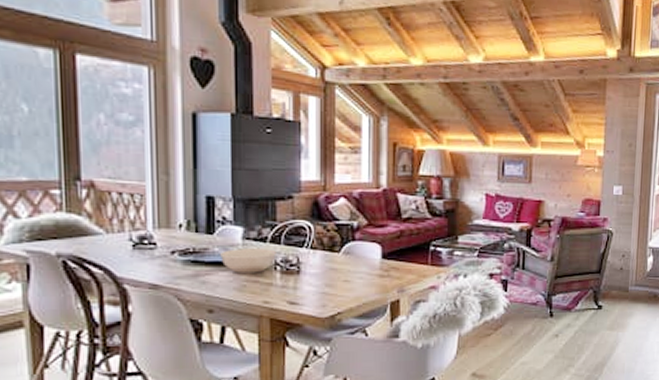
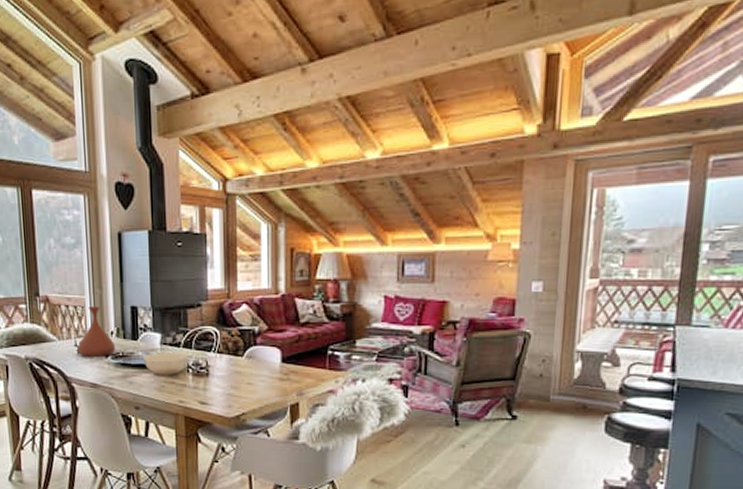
vase: none [133,194,185,253] -> present [77,305,116,357]

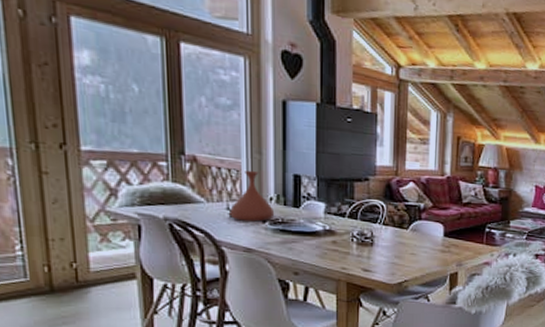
bowl: present [143,353,188,375] -> none [305,221,353,243]

